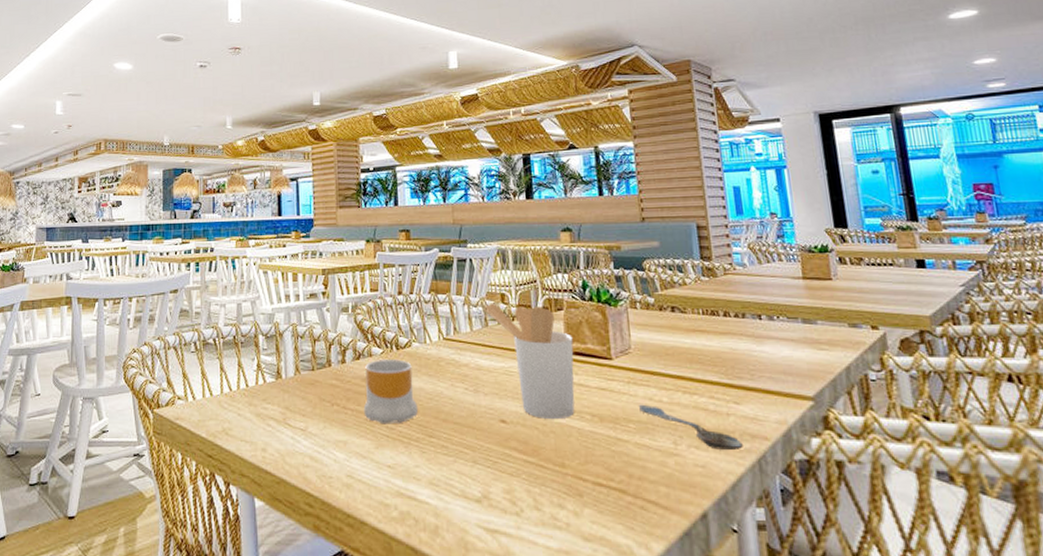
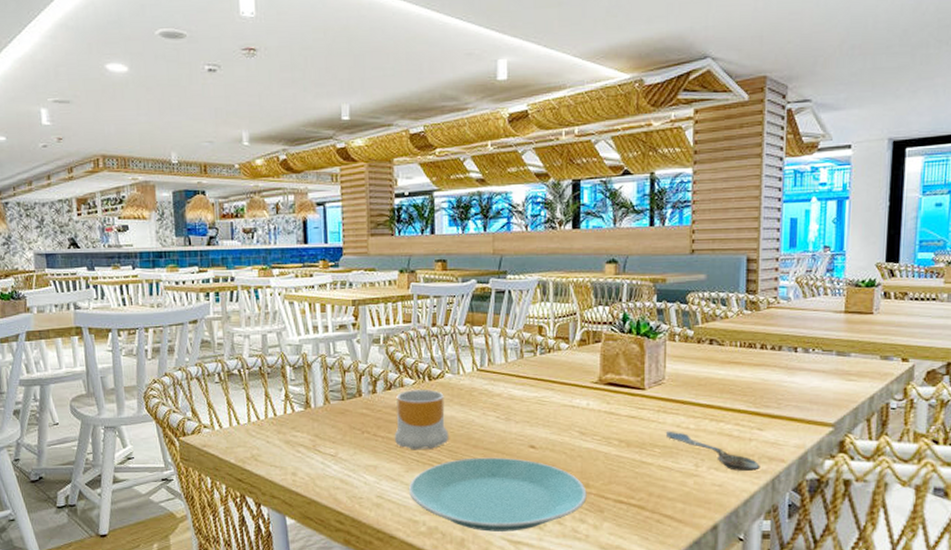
plate: none [379,432,564,518] -> present [409,457,587,532]
utensil holder: present [484,303,575,419] -> none [521,335,608,444]

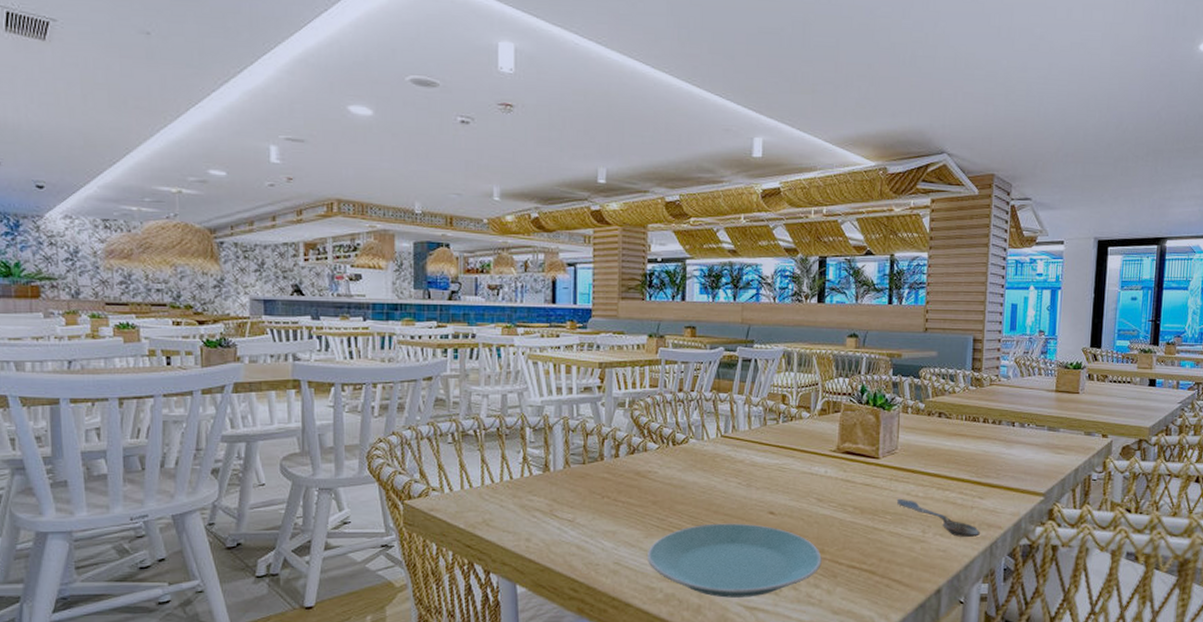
mug: present [394,390,449,450] -> none [635,455,691,516]

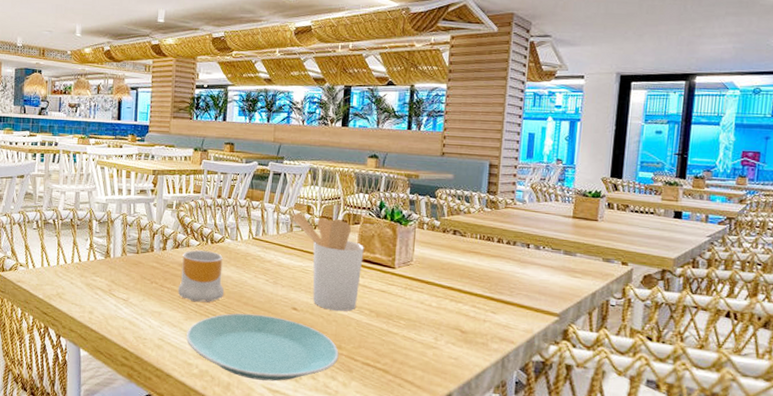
mug: none [635,455,691,516] -> present [177,250,225,302]
utensil holder: none [764,403,846,511] -> present [291,212,364,311]
spoon: present [896,498,980,537] -> none [410,306,492,349]

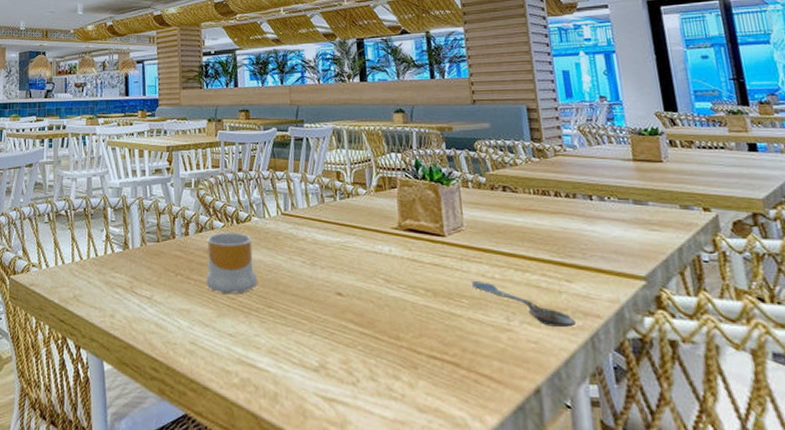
plate: present [186,313,339,381] -> none [221,304,399,387]
utensil holder: present [291,212,364,311] -> none [320,180,409,292]
spoon: none [410,306,492,349] -> present [471,280,576,327]

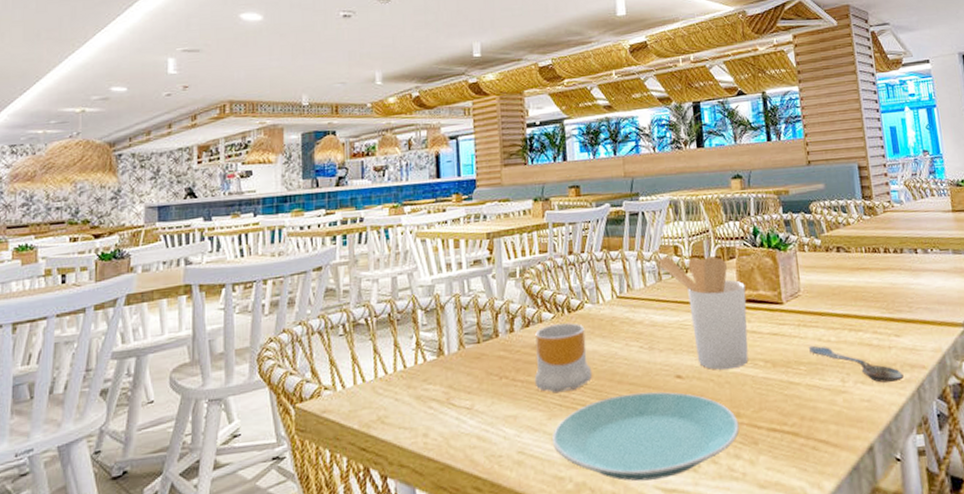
plate: none [221,304,399,387] -> present [552,391,740,482]
utensil holder: none [320,180,409,292] -> present [658,255,749,370]

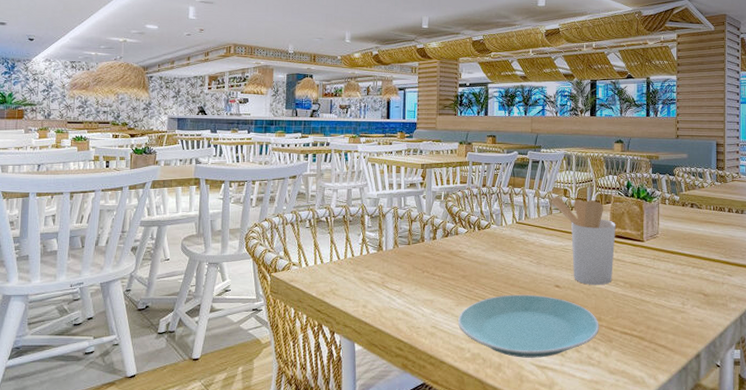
mug: present [534,323,593,393] -> none [448,238,492,288]
spoon: present [808,345,904,383] -> none [659,275,731,309]

